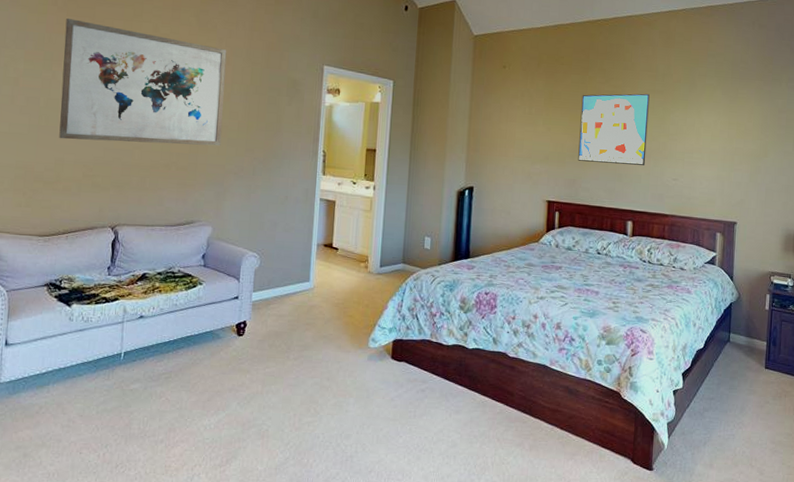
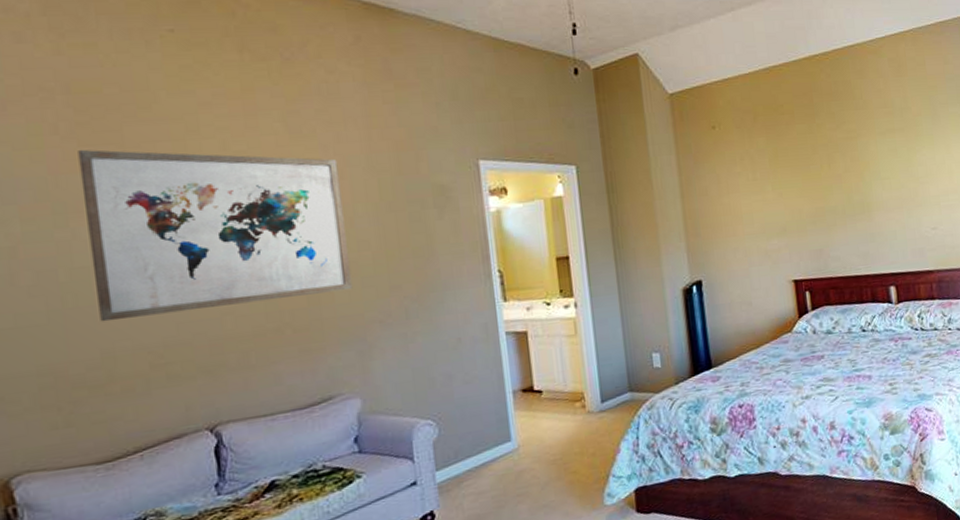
wall art: present [578,93,650,165] -> none [812,134,899,226]

